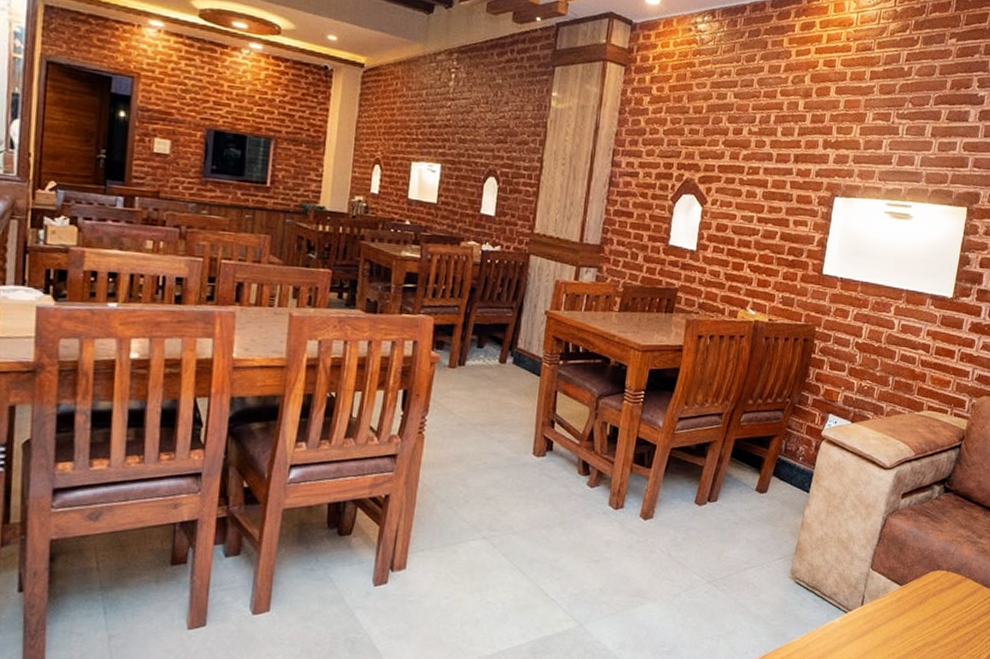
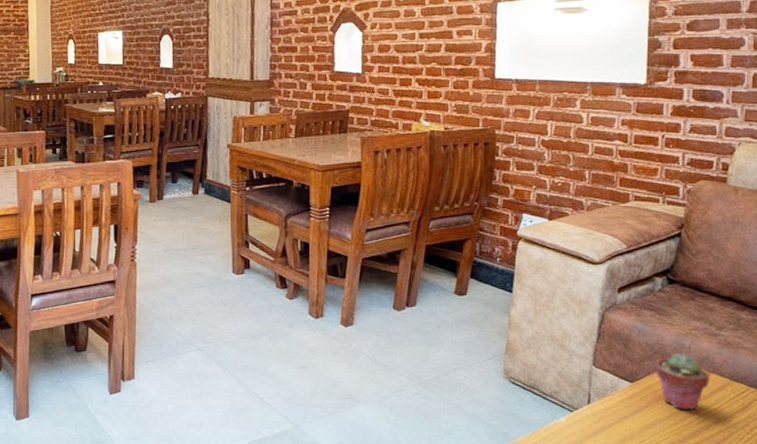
potted succulent: none [921,559,966,613] -> present [653,354,709,411]

